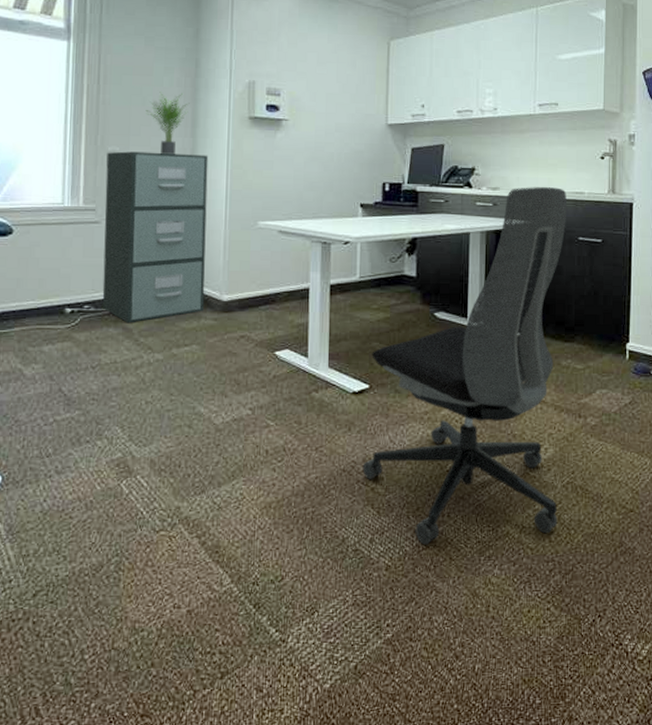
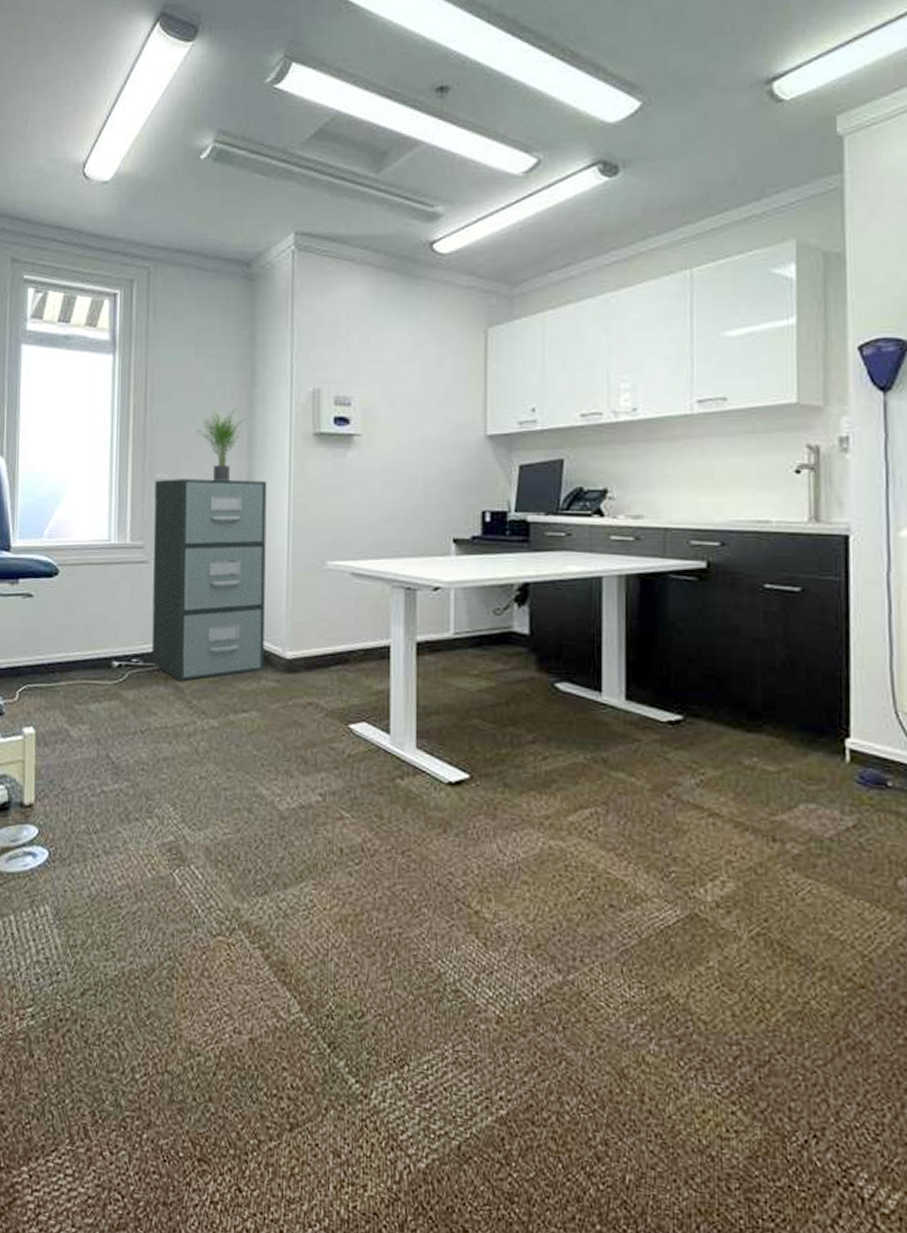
office chair: present [362,187,567,545] -> none [463,514,744,1004]

